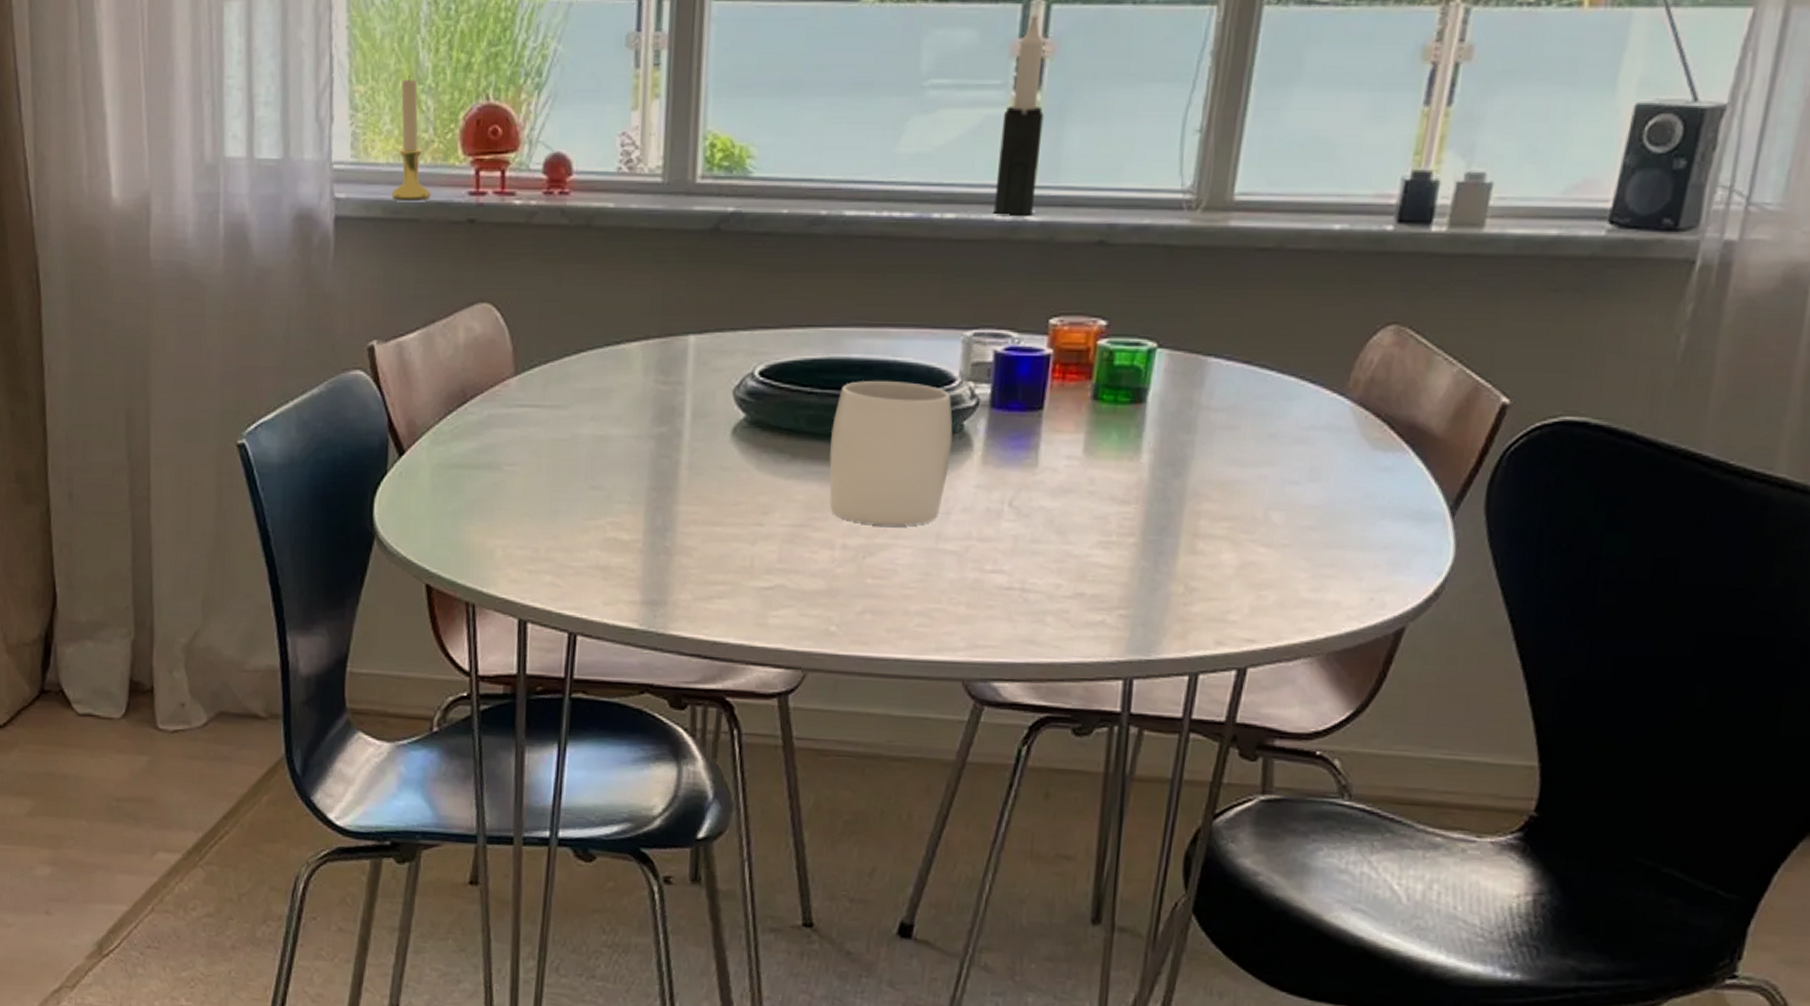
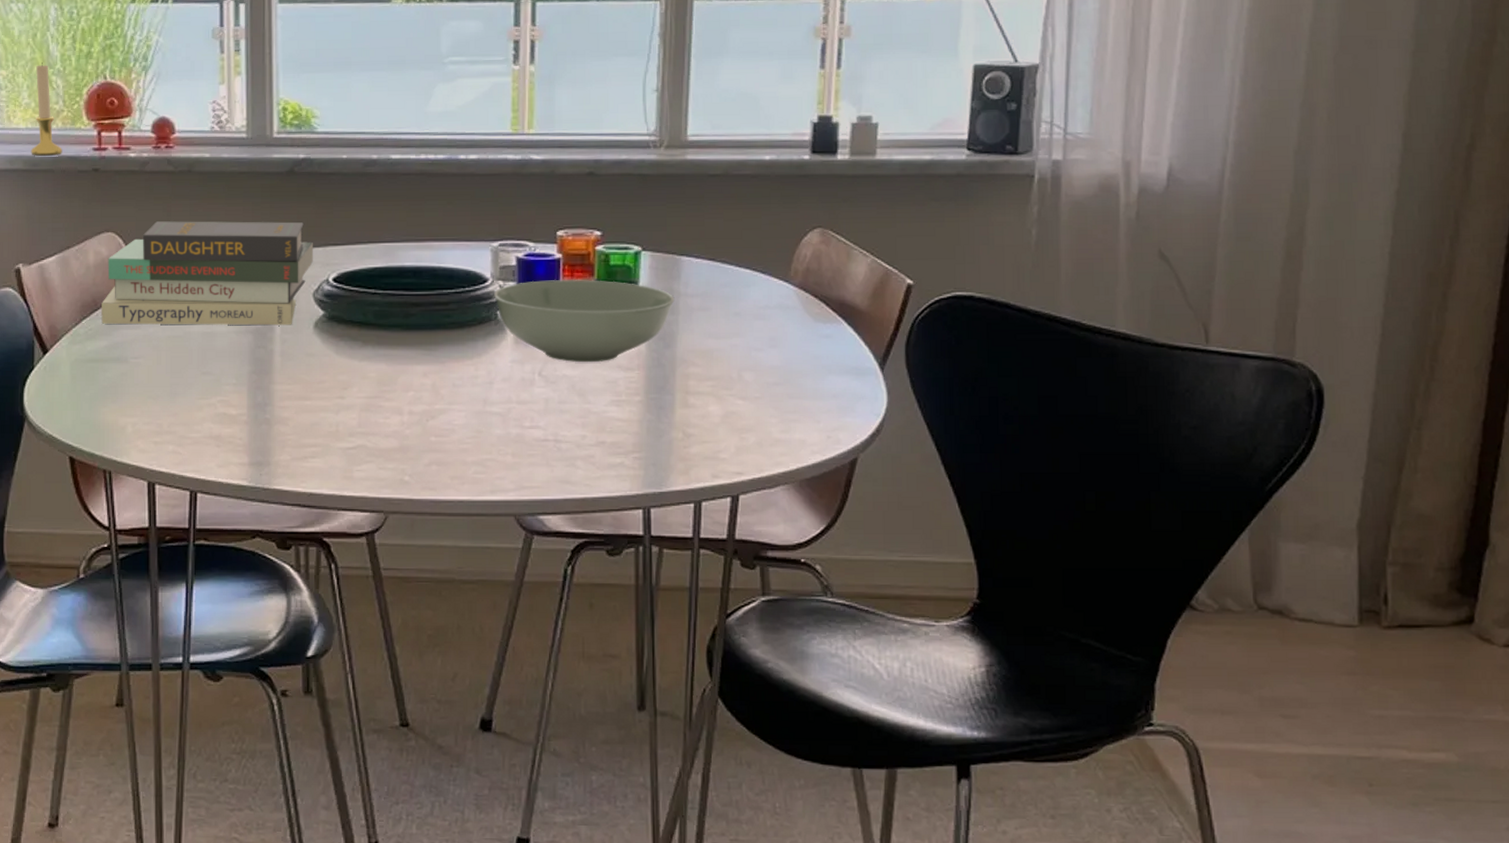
books: none [470,291,739,430] -> present [101,221,314,326]
mug: present [829,381,953,526] -> none [394,283,490,395]
bowl: none [961,382,1193,492] -> present [494,279,675,363]
candle: present [993,14,1044,217] -> none [506,10,538,156]

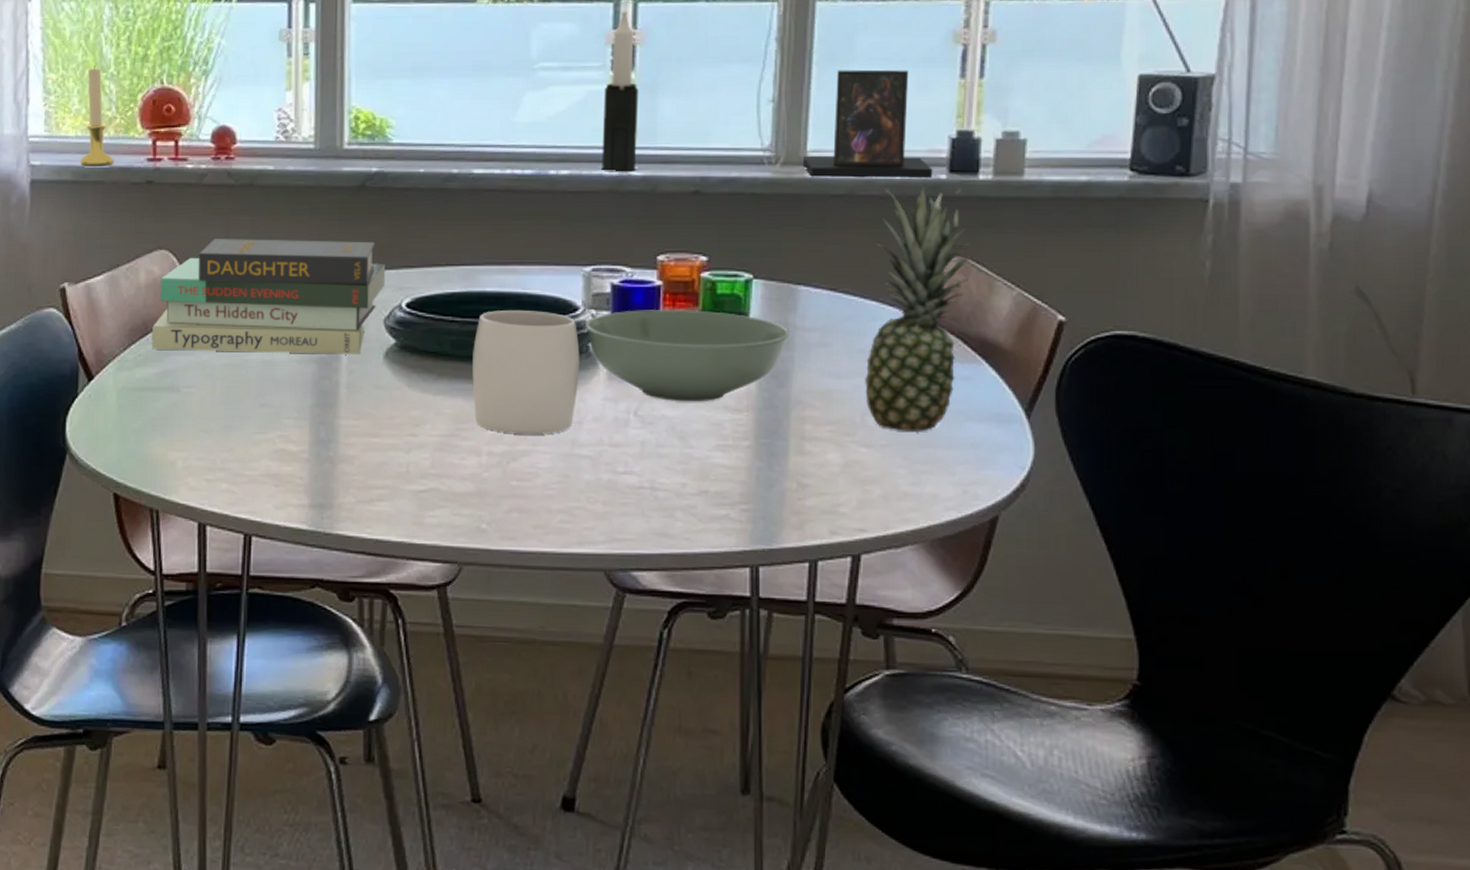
mug: none [394,283,490,395] -> present [472,310,580,435]
candle: none [506,10,538,156] -> present [601,11,639,172]
photo frame: none [683,62,798,159] -> present [802,69,933,179]
fruit: none [741,166,831,385] -> present [865,186,971,431]

